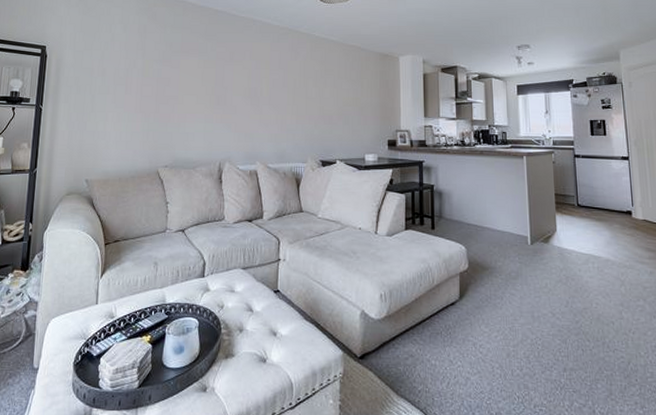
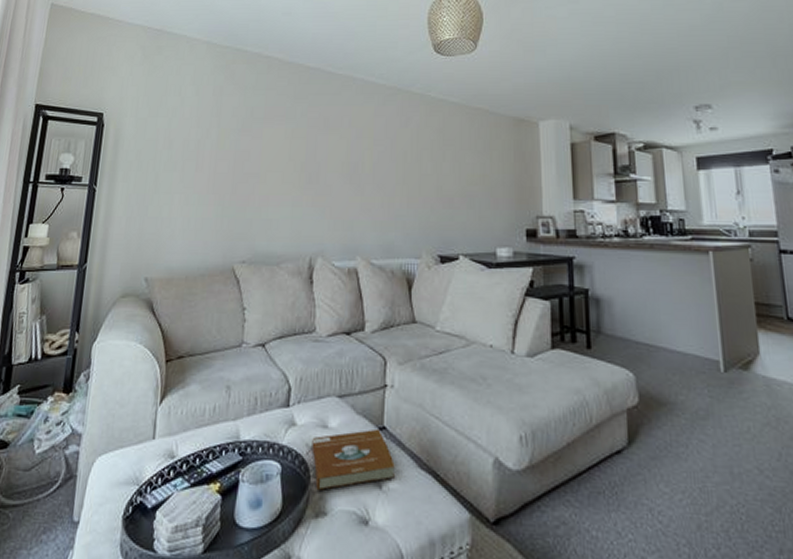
book: none [222,292,286,338] -> present [312,428,395,490]

